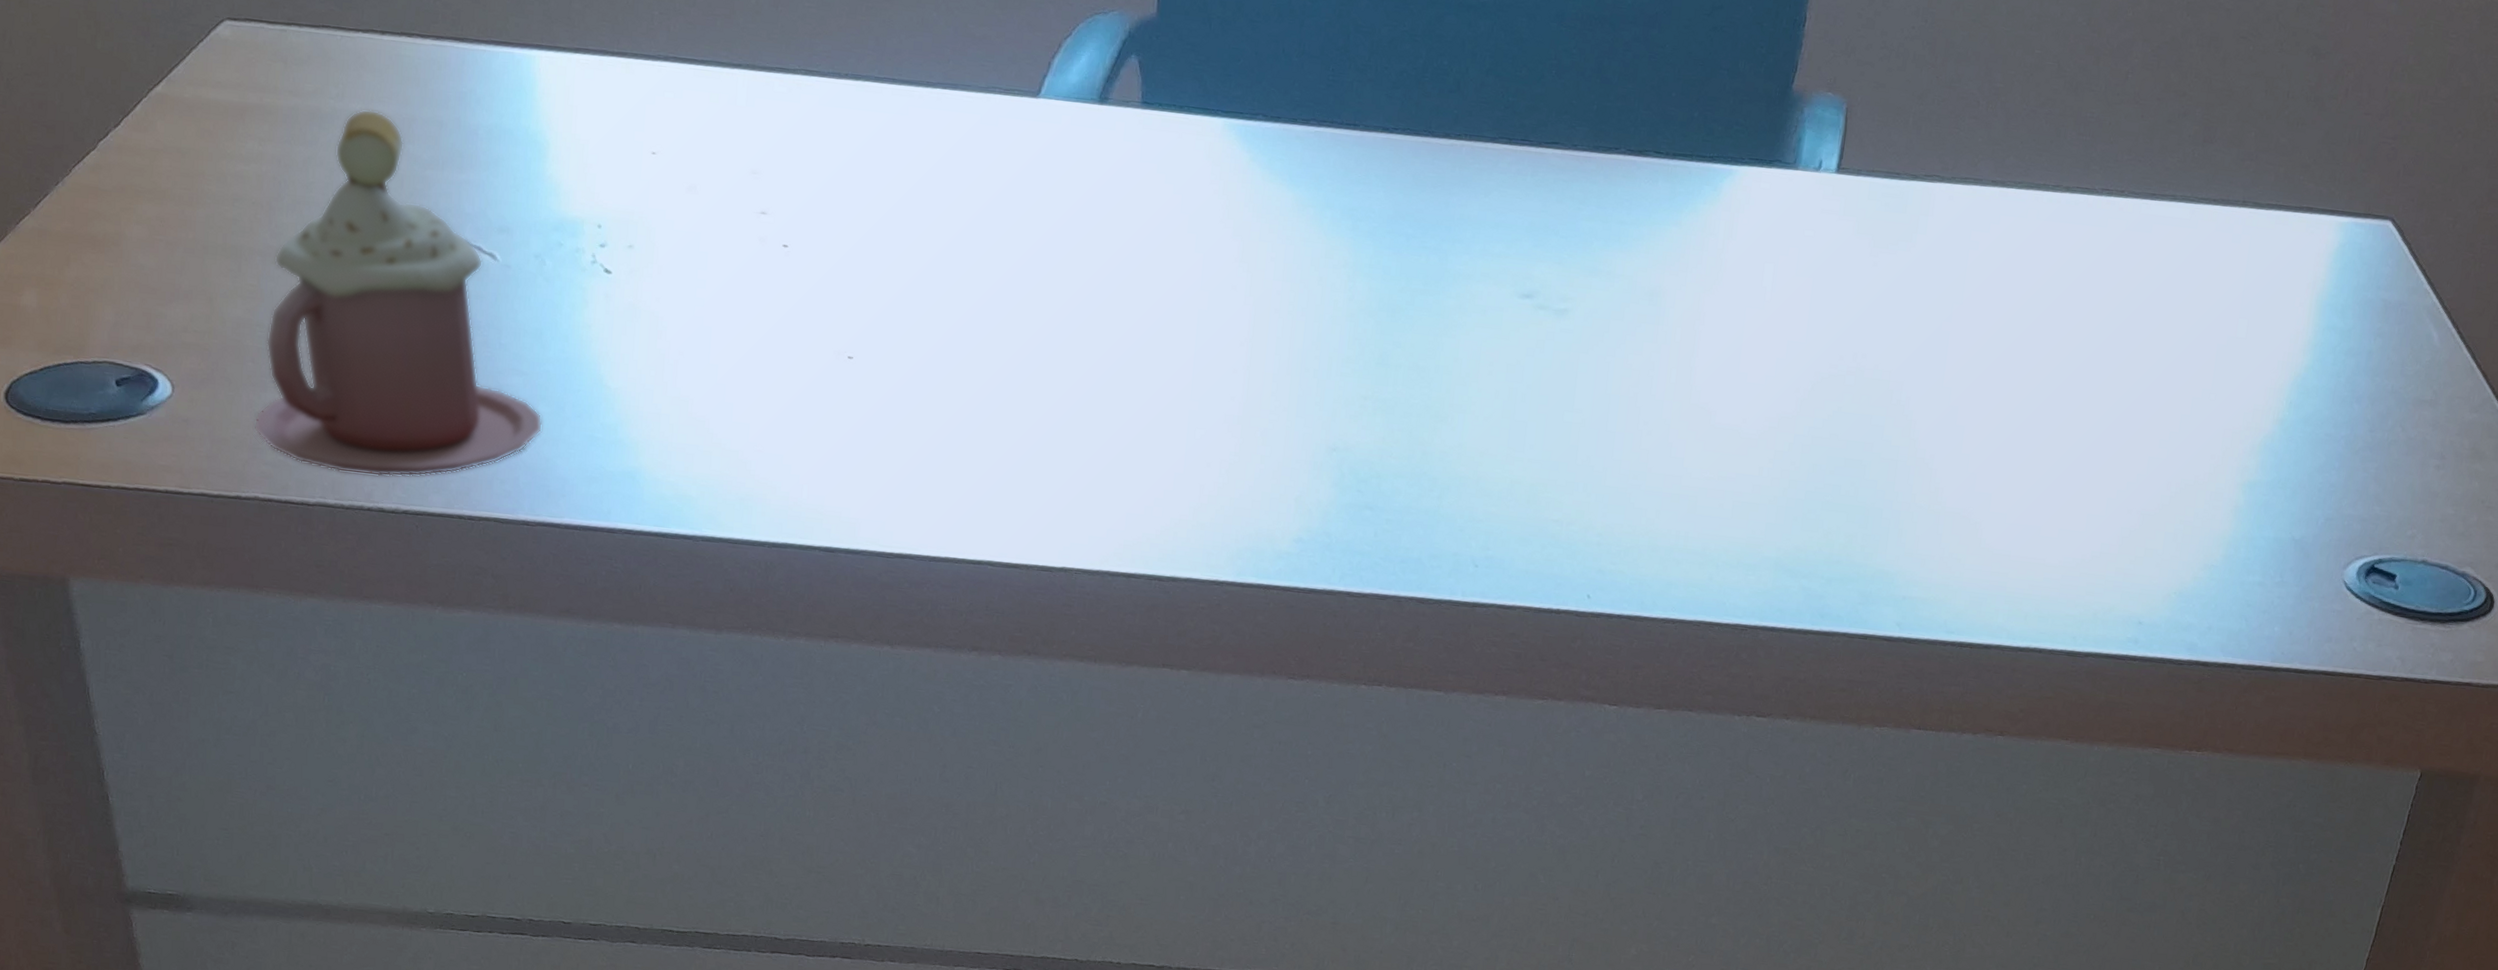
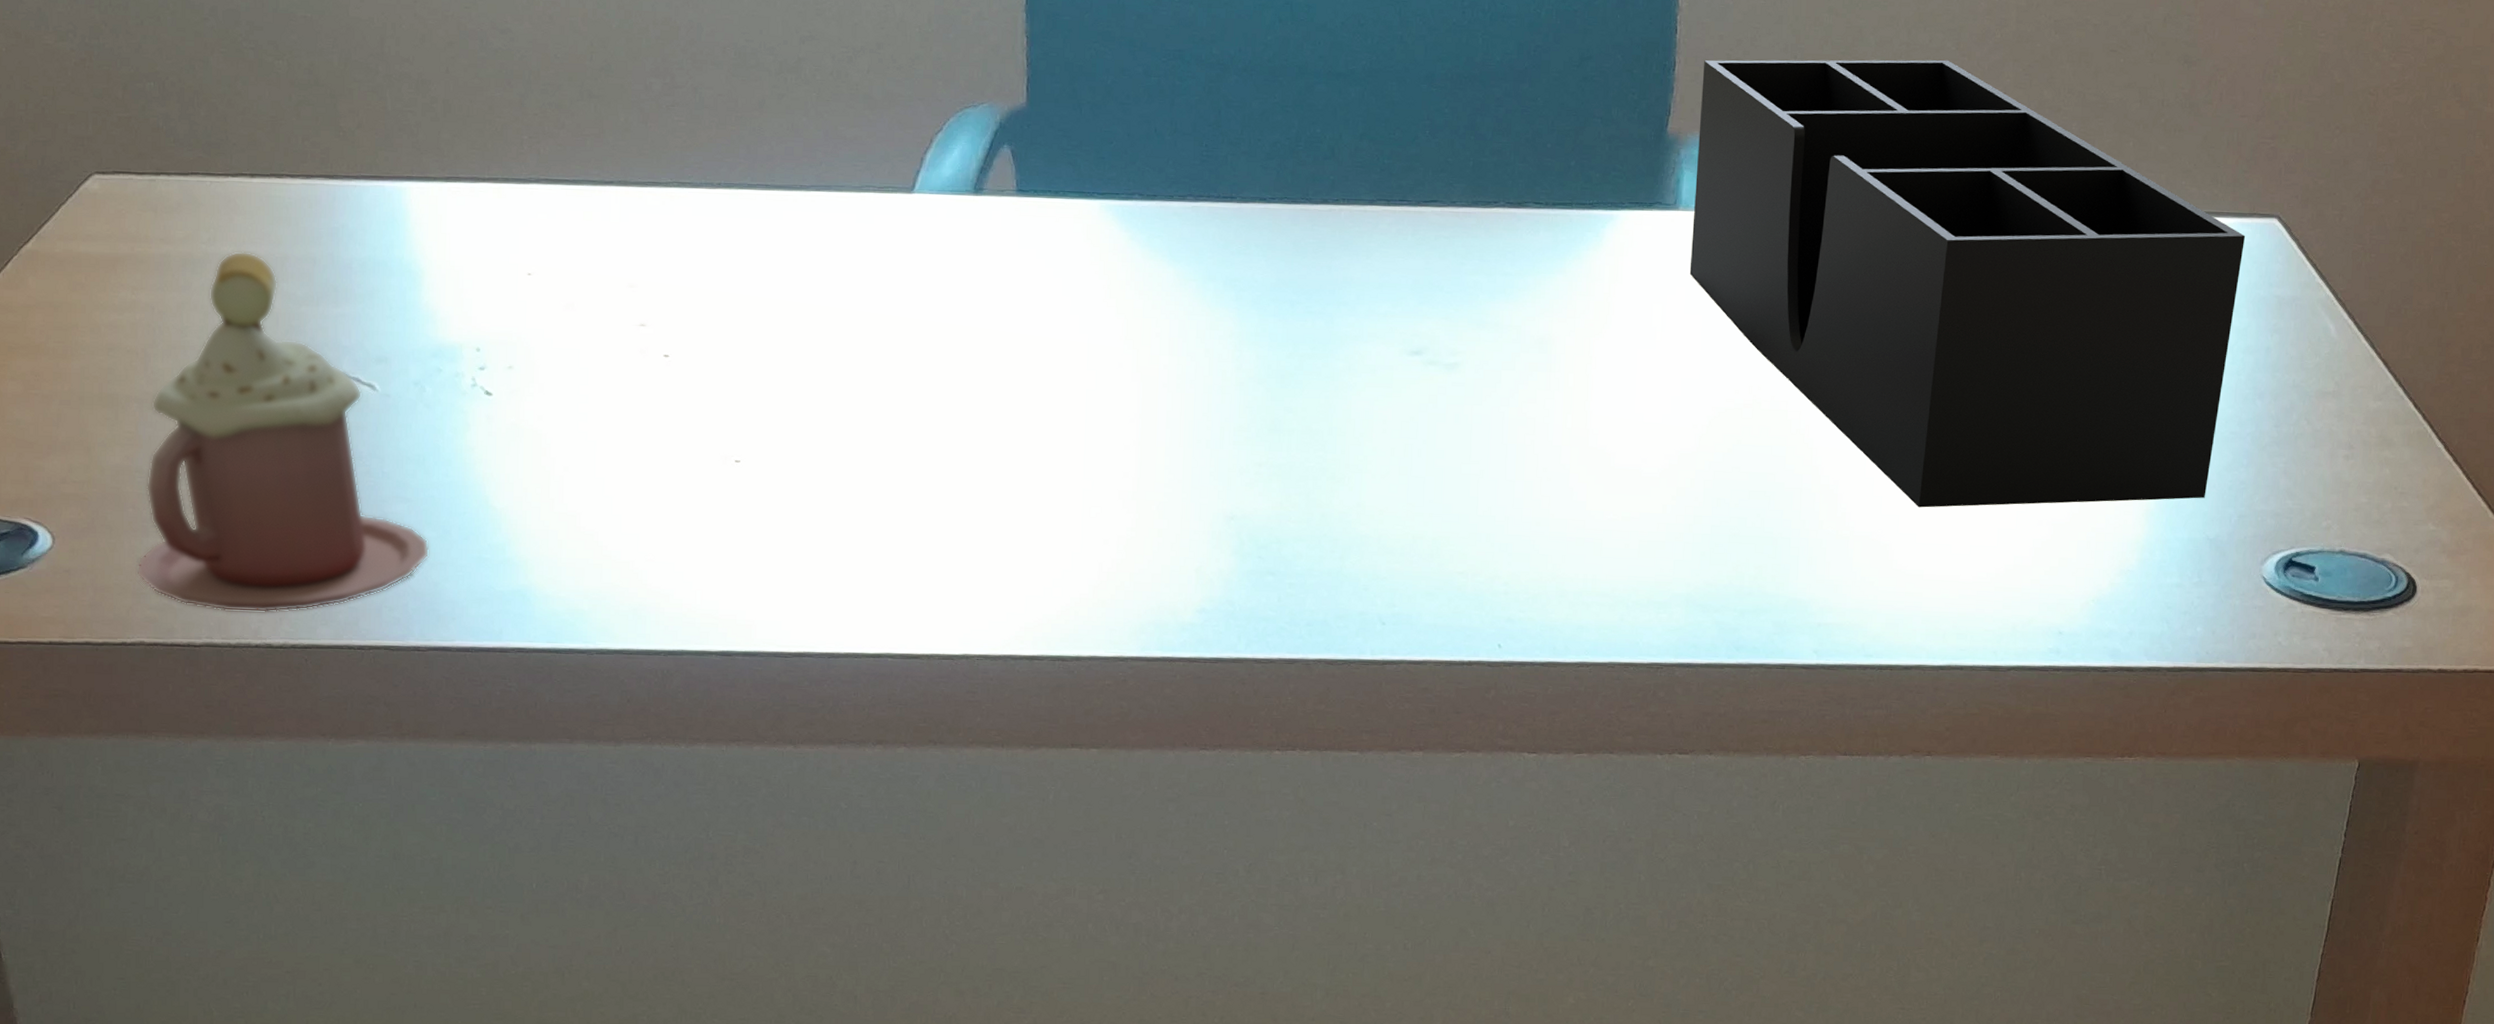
desk organizer: none [1803,18,2359,499] -> present [1689,59,2246,508]

